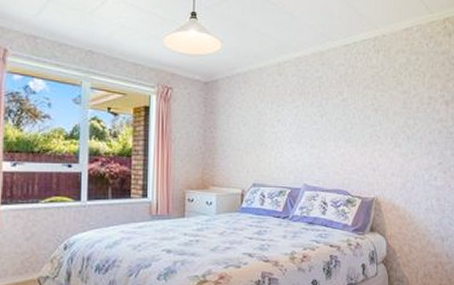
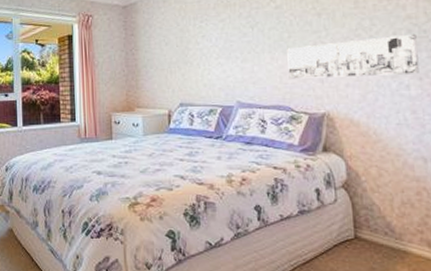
wall art: none [348,134,445,168] -> present [287,33,419,79]

